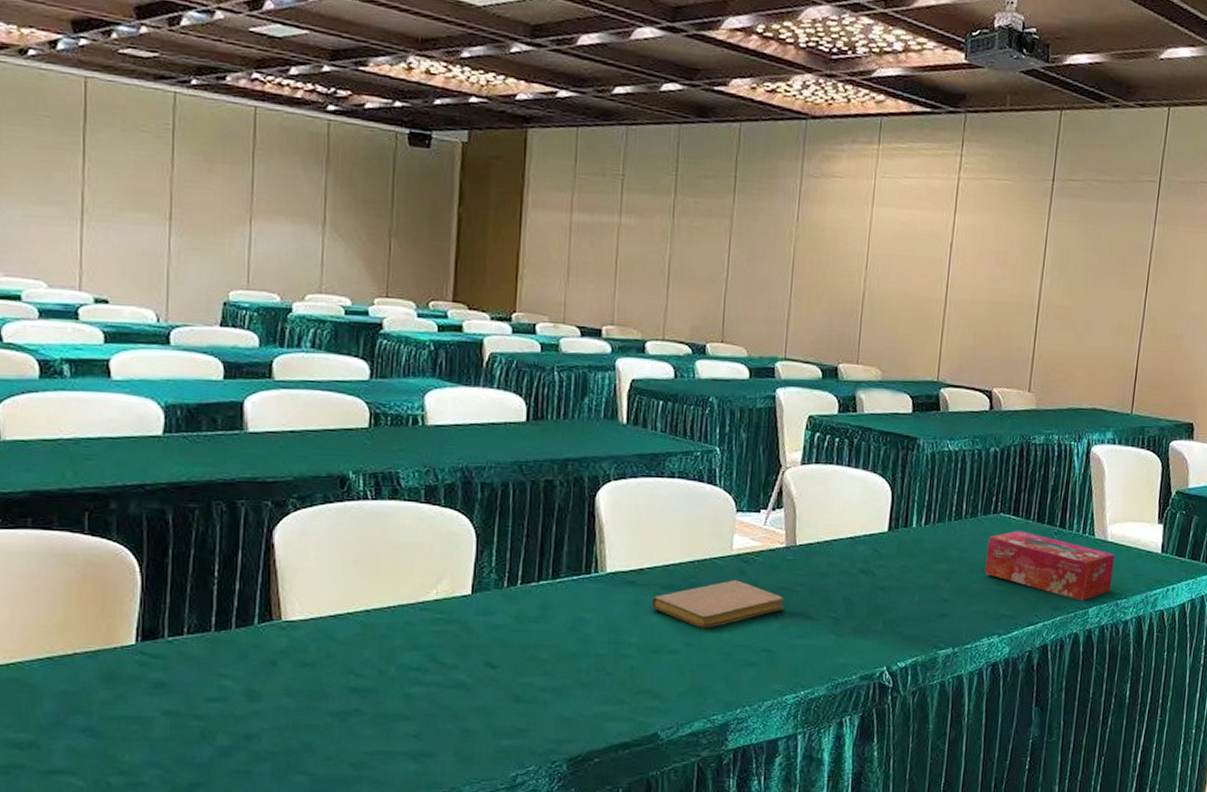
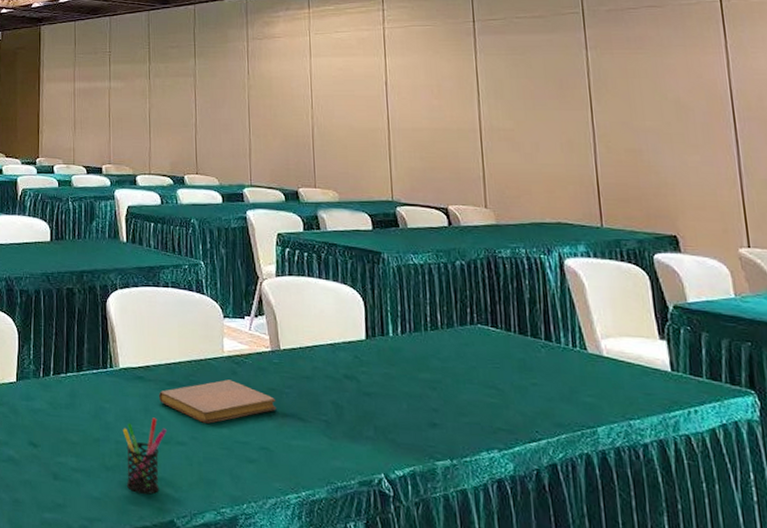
pen holder: none [604,626,658,709] -> present [122,417,167,495]
tissue box: present [984,530,1115,601] -> none [470,342,619,419]

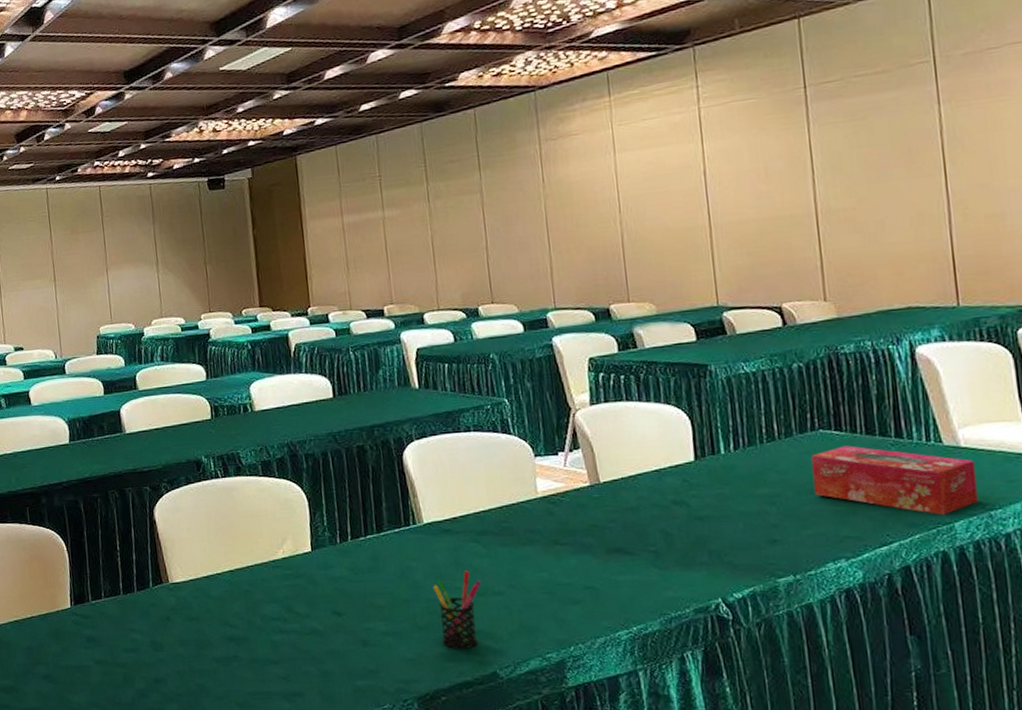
notebook: present [159,379,277,424] -> none [469,521,600,570]
tissue box: none [470,342,619,419] -> present [811,445,979,515]

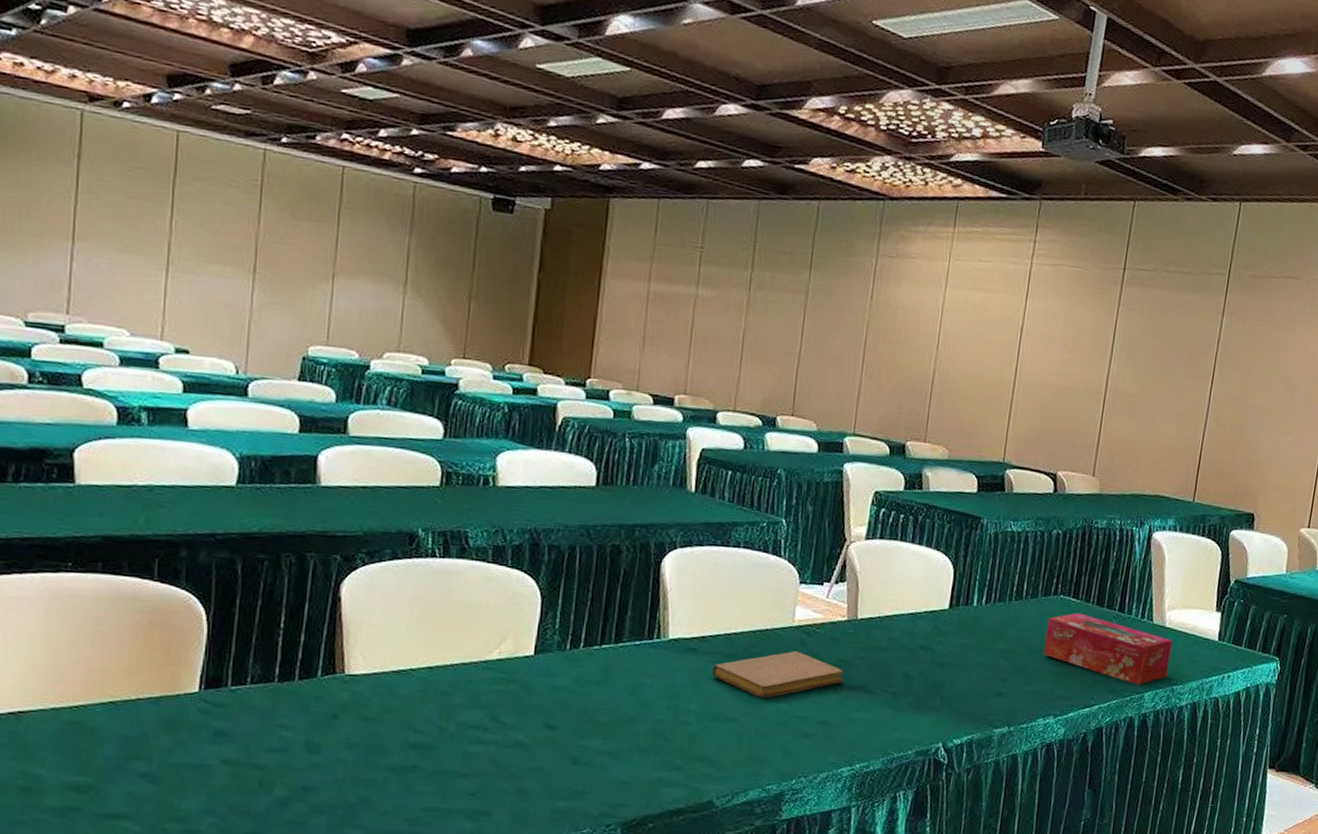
pen holder: present [432,570,481,649] -> none [662,693,717,775]
notebook: none [469,521,600,570] -> present [712,651,845,698]

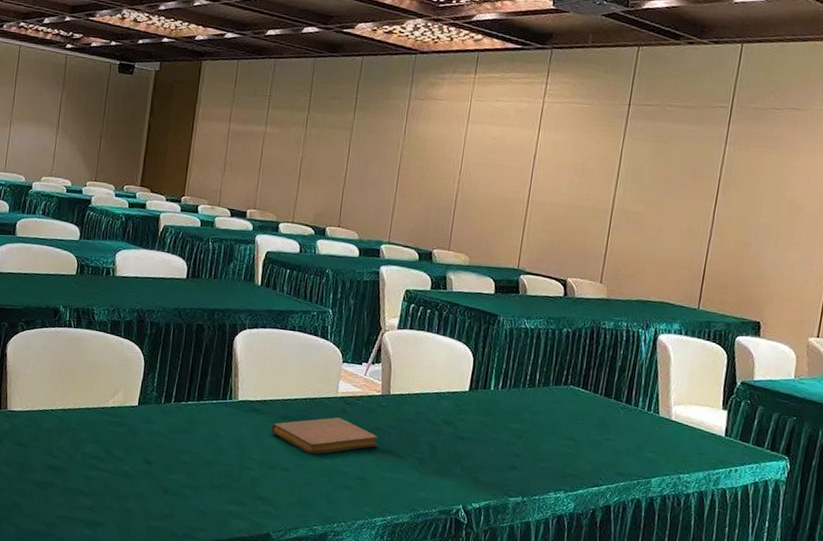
tissue box: present [1043,612,1172,685] -> none [554,401,678,471]

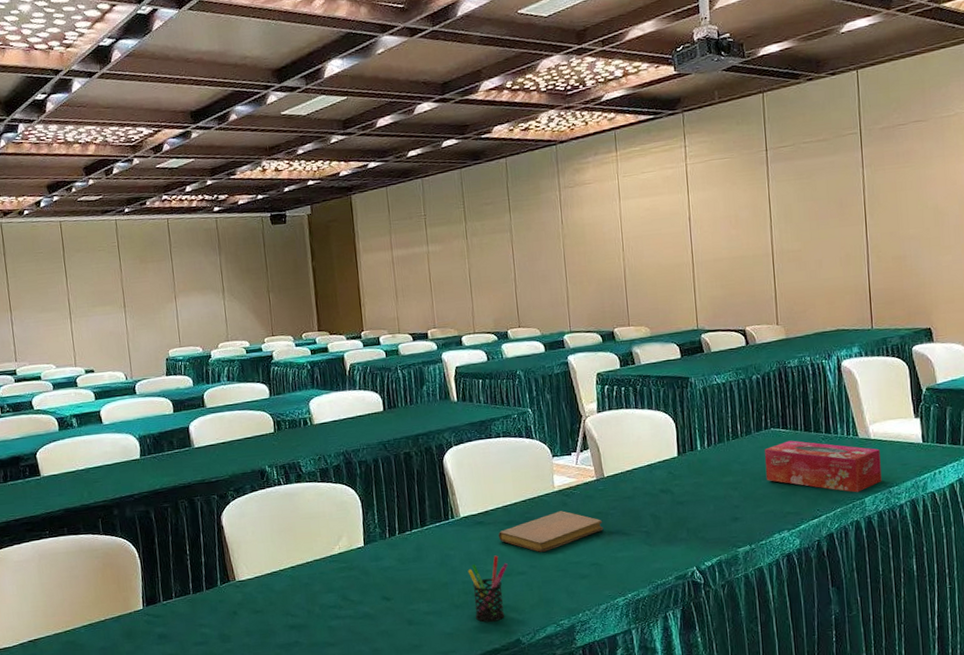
pen holder: none [231,445,275,511] -> present [467,555,508,623]
tissue box: none [554,401,678,471] -> present [764,440,882,493]

